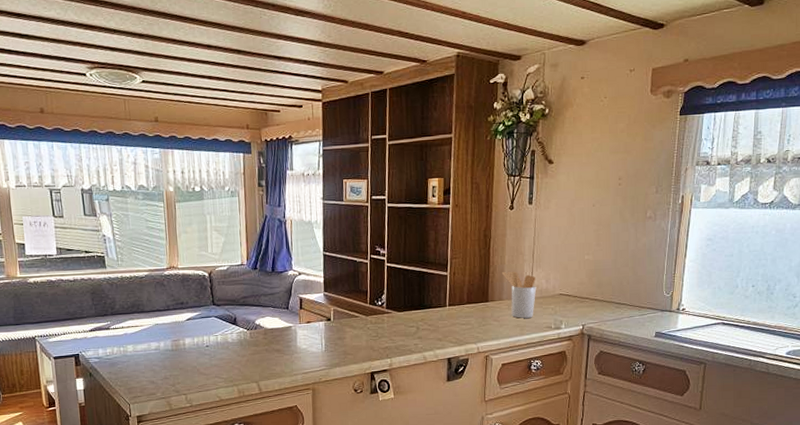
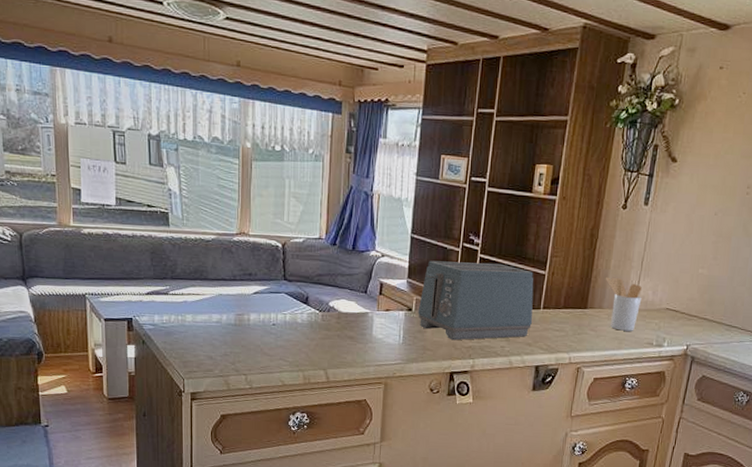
toaster: none [336,269,440,343] -> present [418,260,534,341]

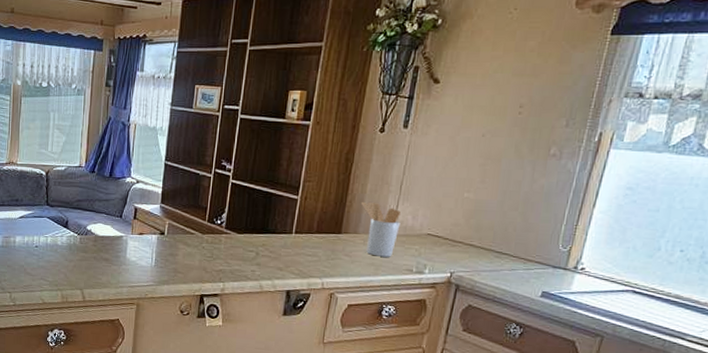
toaster: present [418,260,534,341] -> none [170,186,286,264]

